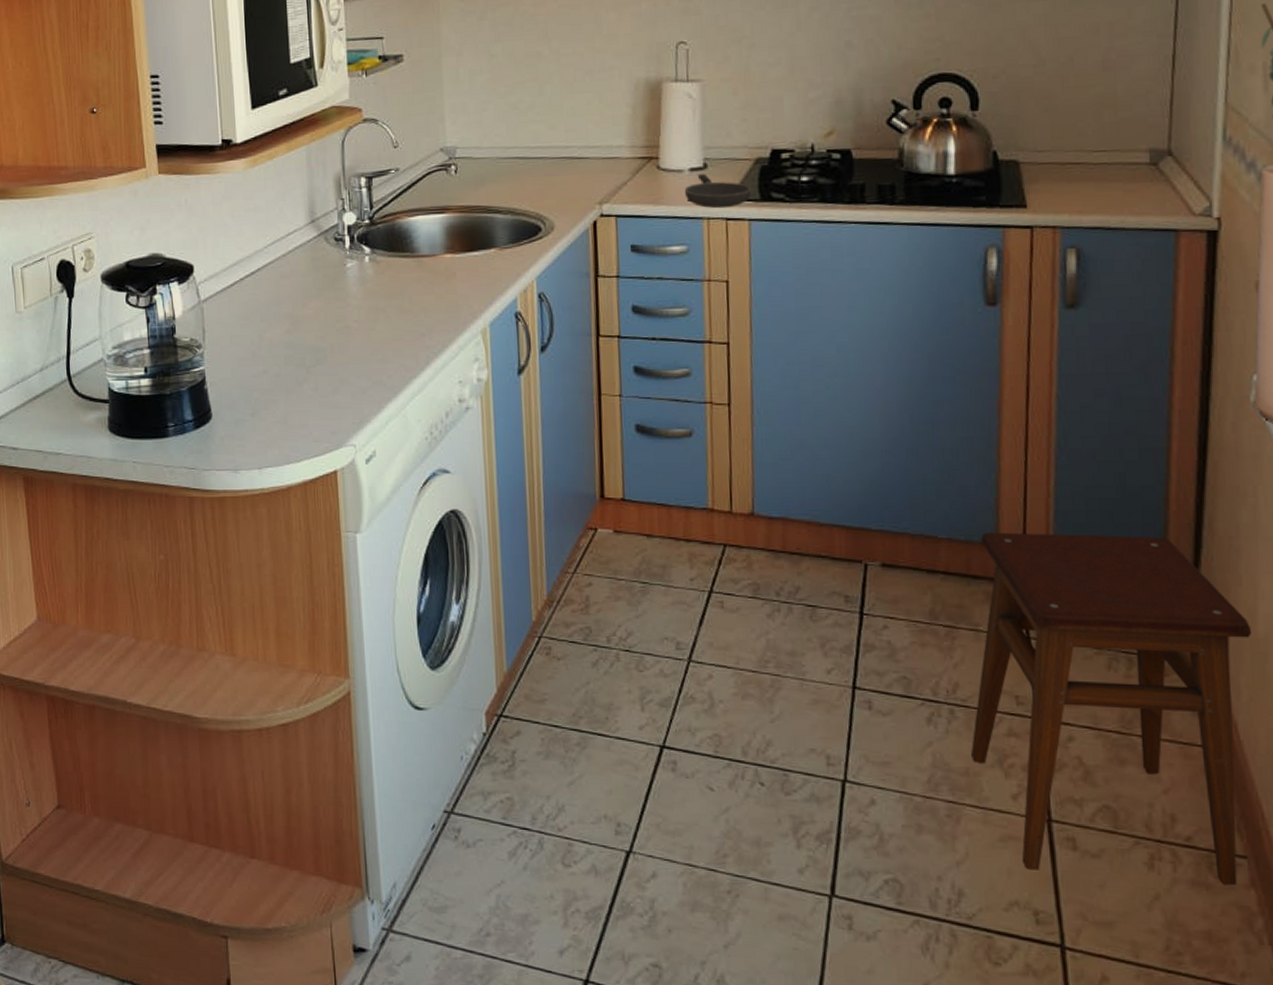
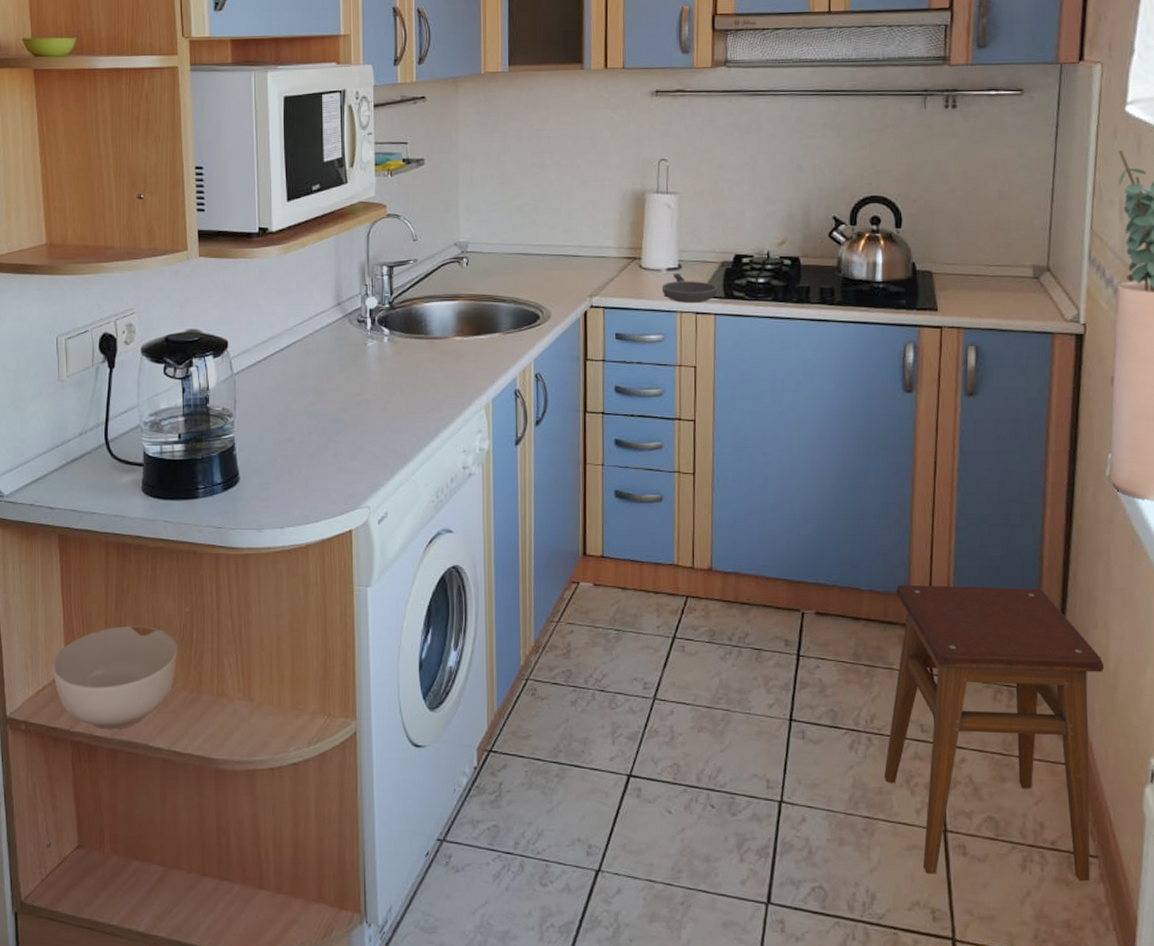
bowl: none [22,573,154,684] -> present [52,625,178,730]

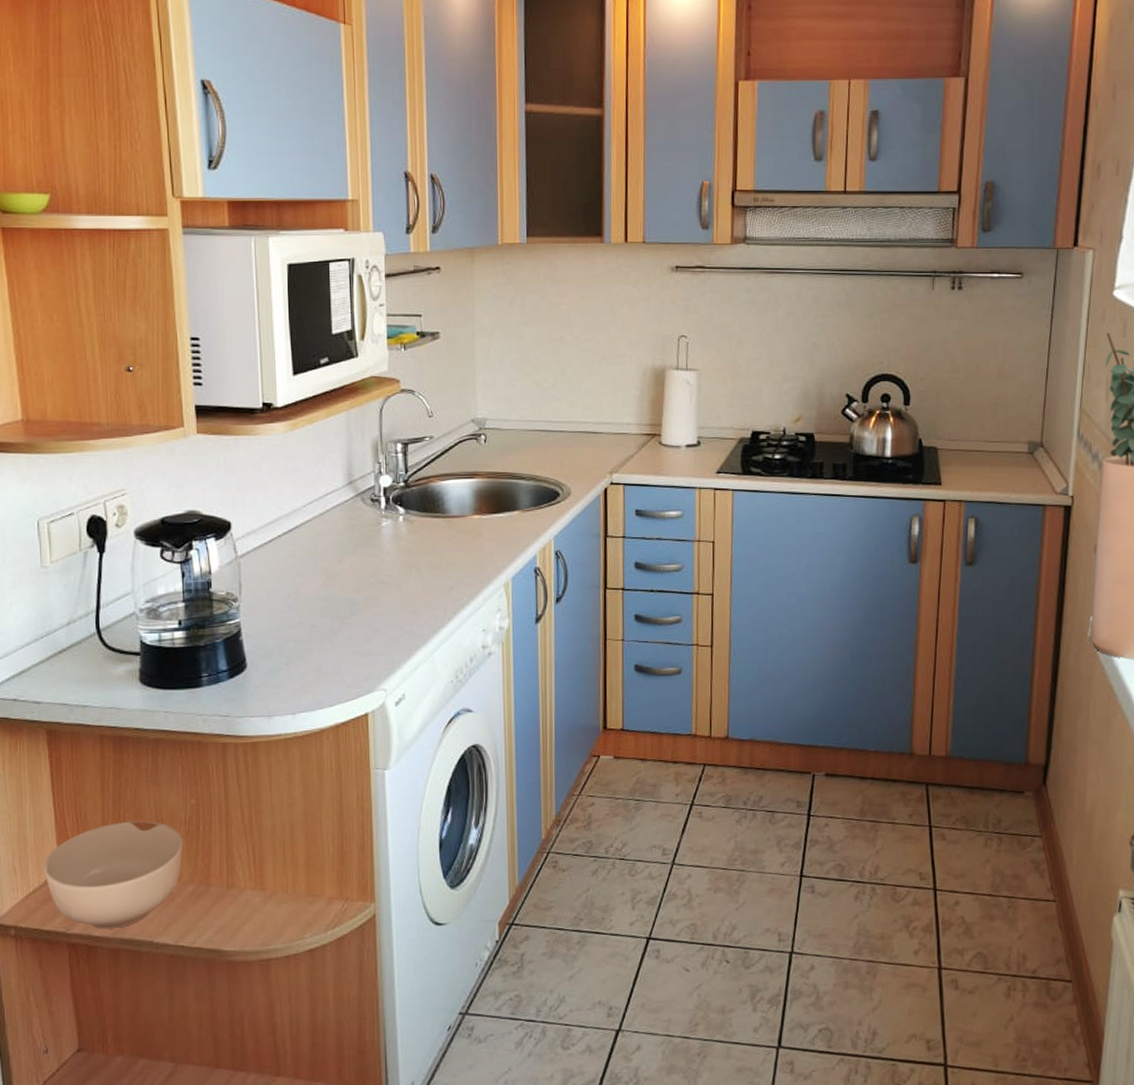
frying pan: present [661,274,718,304] -> none [681,450,736,480]
stool: present [884,585,1105,882] -> none [886,742,1082,1008]

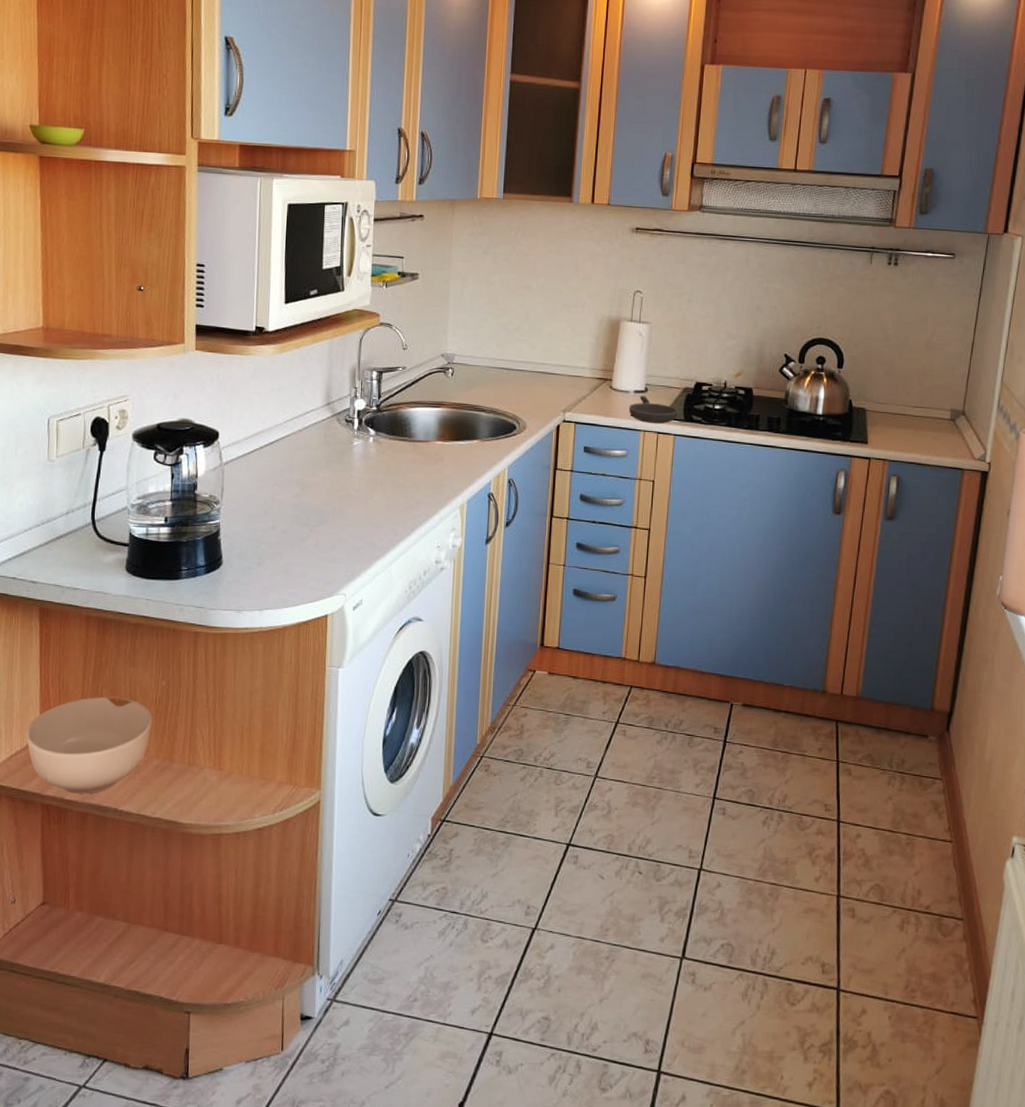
frying pan: none [681,450,736,480] -> present [628,396,679,424]

